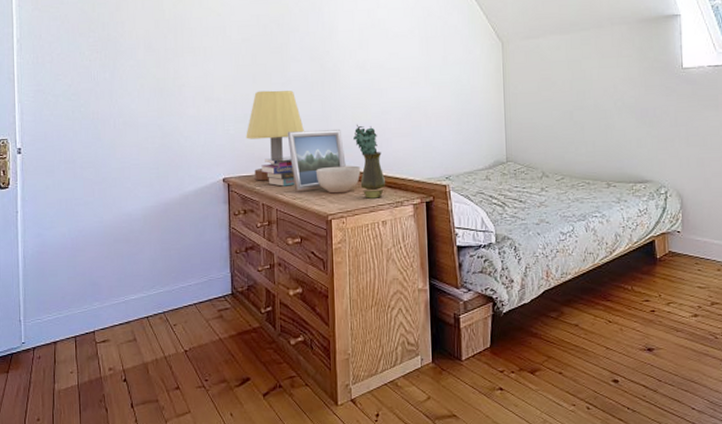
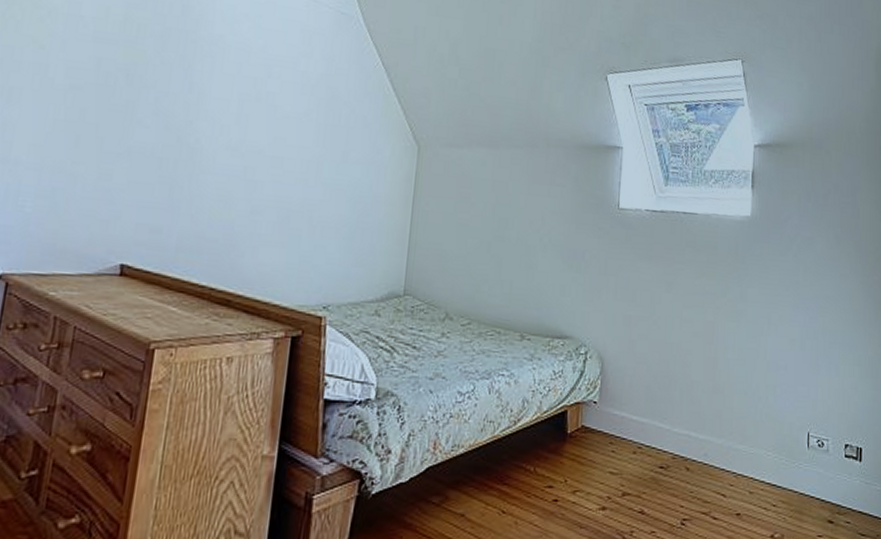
table lamp: present [246,90,304,181] -> none [48,158,138,285]
books: present [261,156,295,187] -> none [62,253,112,296]
picture frame: present [287,130,346,192] -> none [107,220,191,306]
bowl: present [315,165,361,194] -> none [143,274,210,314]
vase: present [353,124,385,199] -> none [204,222,242,326]

